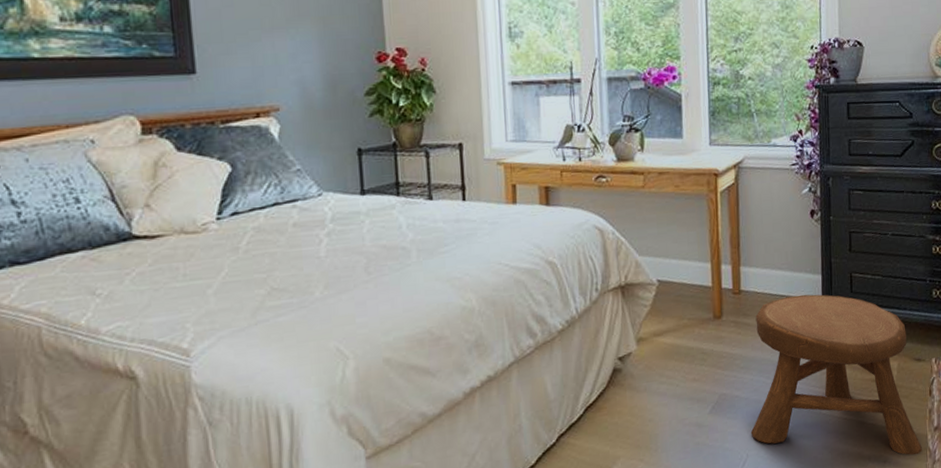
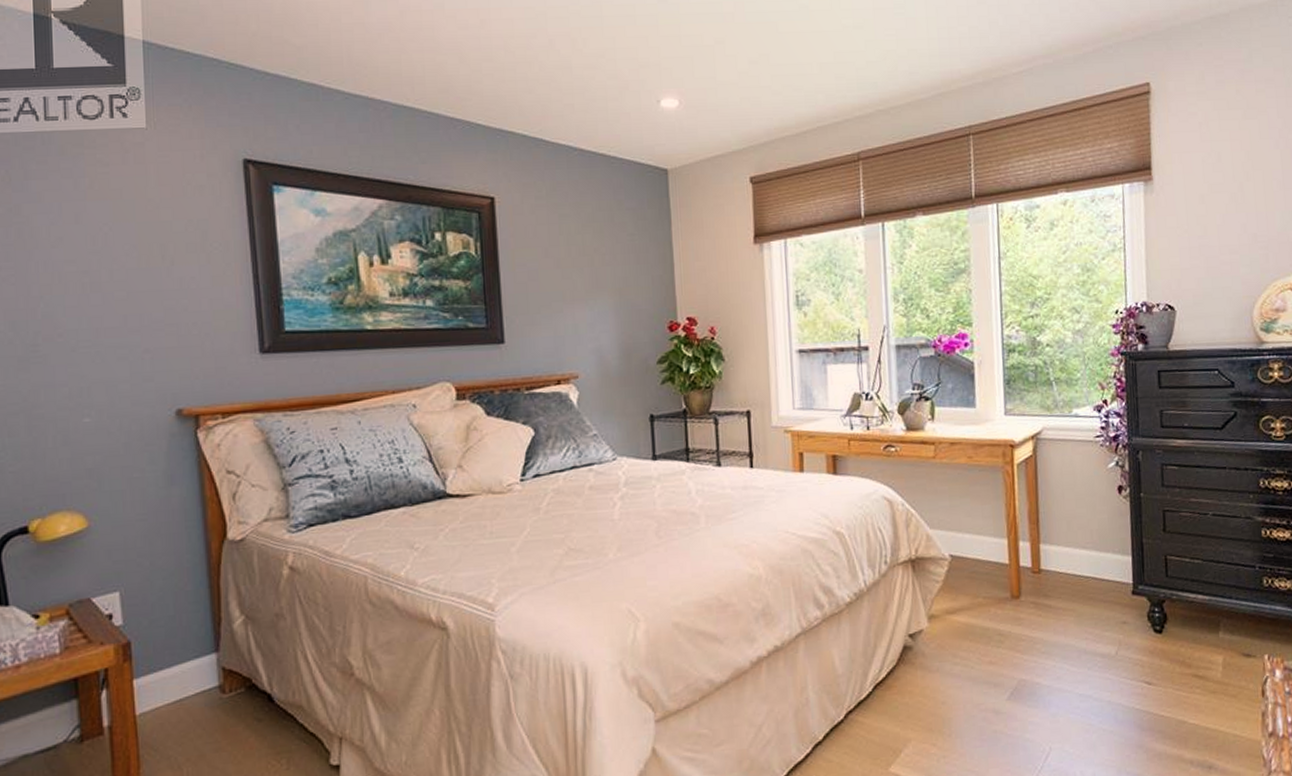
stool: present [750,294,922,455] -> none [1054,576,1255,763]

